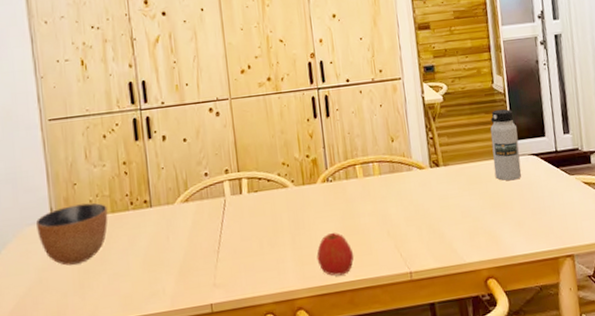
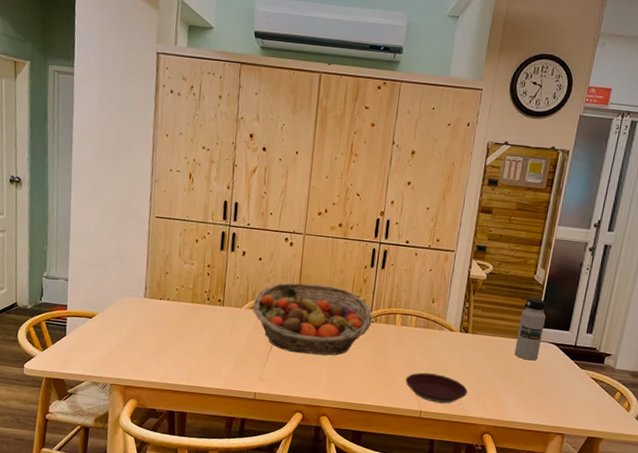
bowl: present [36,202,108,266] -> none [132,289,189,335]
fruit basket: none [187,150,331,242] -> present [253,282,373,356]
apple: present [316,233,355,276] -> none [346,363,378,399]
plate: none [384,222,457,258] -> present [405,372,468,404]

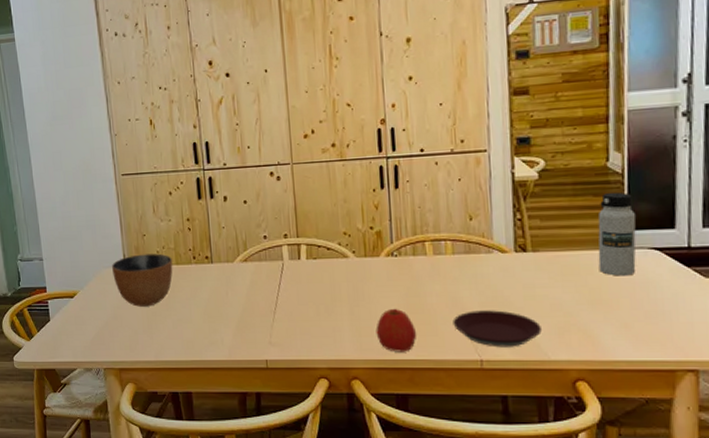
bowl: none [132,289,189,335] -> present [112,253,173,307]
fruit basket: present [253,282,373,356] -> none [246,220,396,307]
apple: none [346,363,378,399] -> present [376,309,417,352]

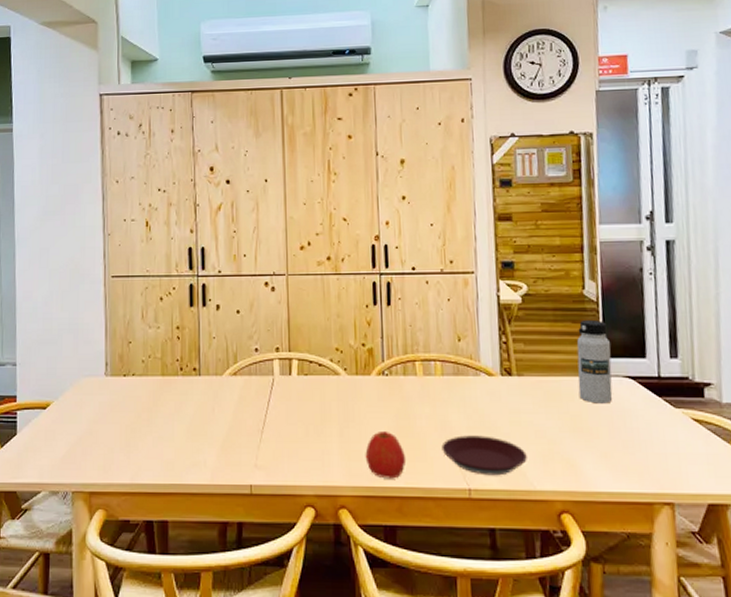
bowl: present [112,253,173,307] -> none [92,363,158,421]

